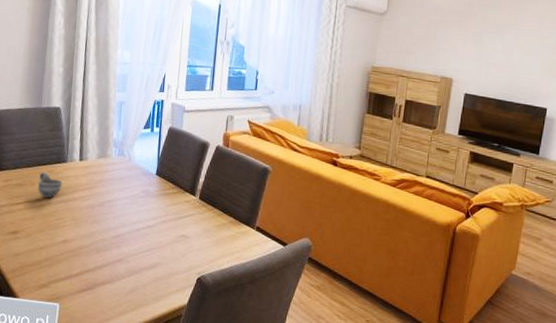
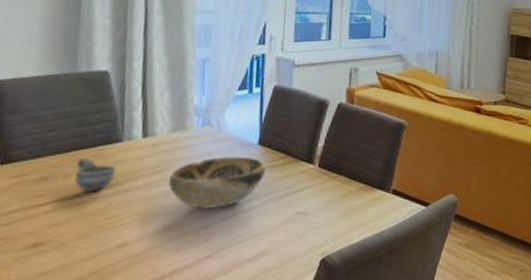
decorative bowl: none [95,182,161,223] -> present [169,156,266,209]

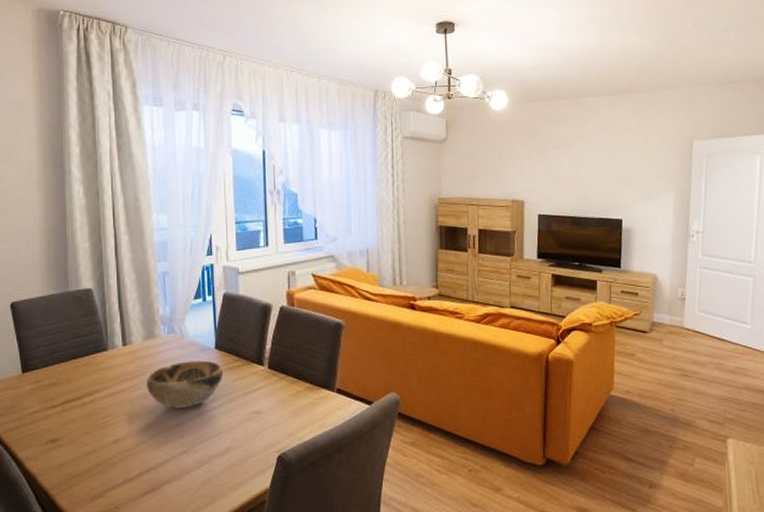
cup: present [74,157,117,192] -> none [75,364,106,395]

